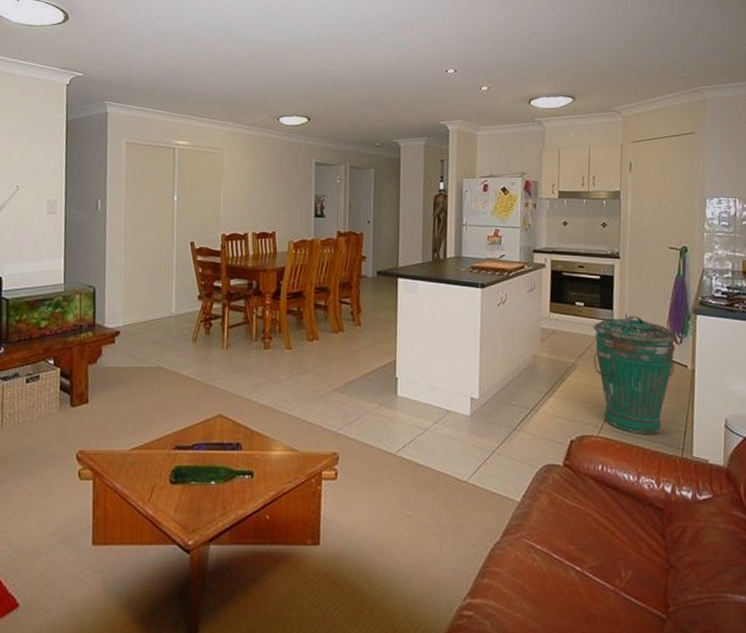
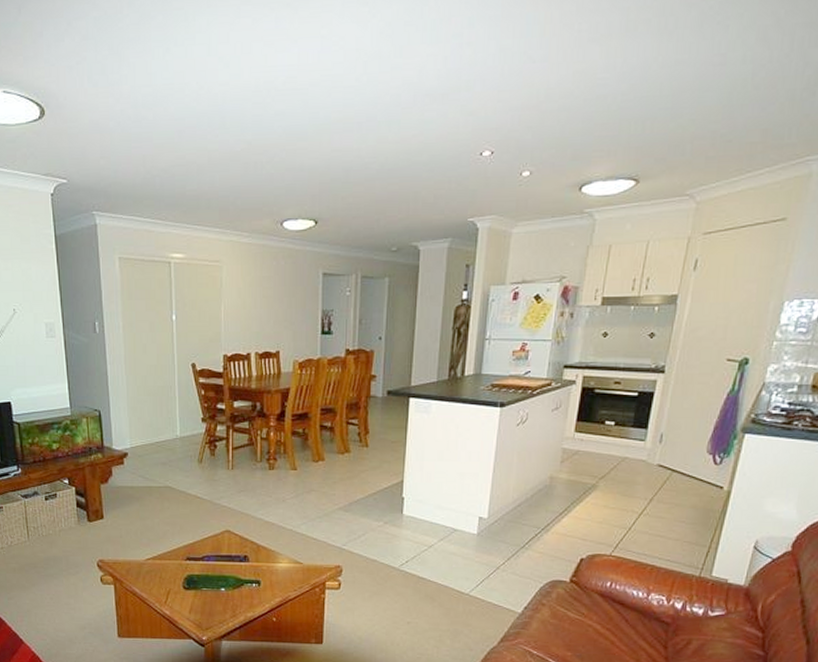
trash can: present [593,315,678,434] -> none [617,434,718,554]

